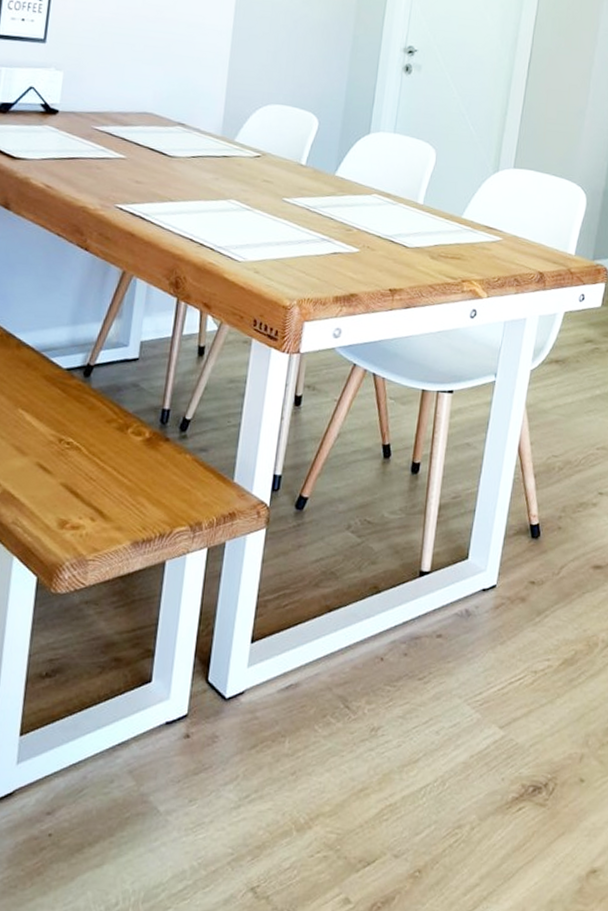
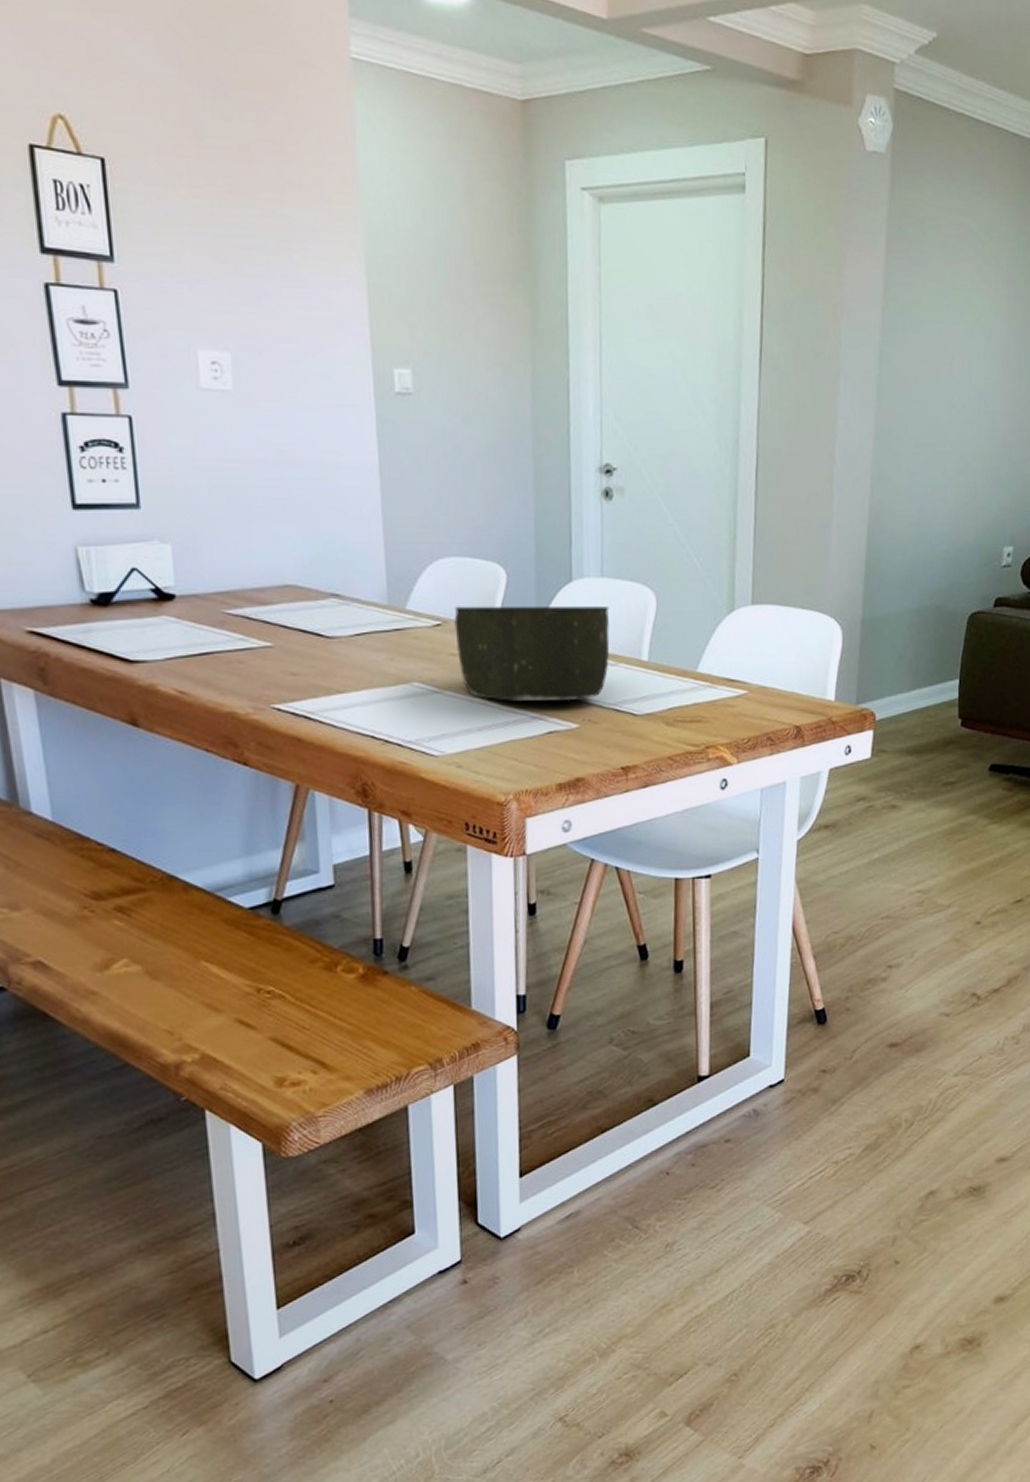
bowl: none [270,143,397,229] -> present [454,605,610,701]

